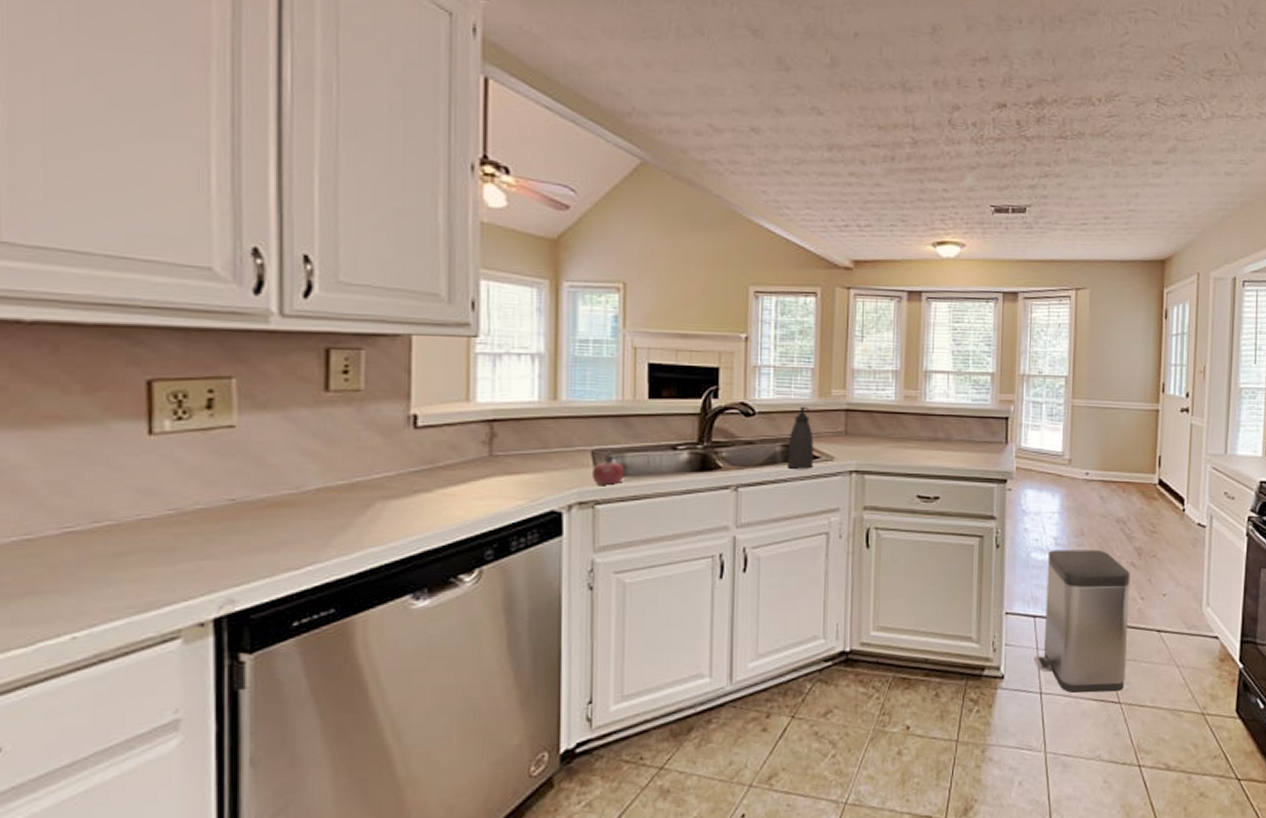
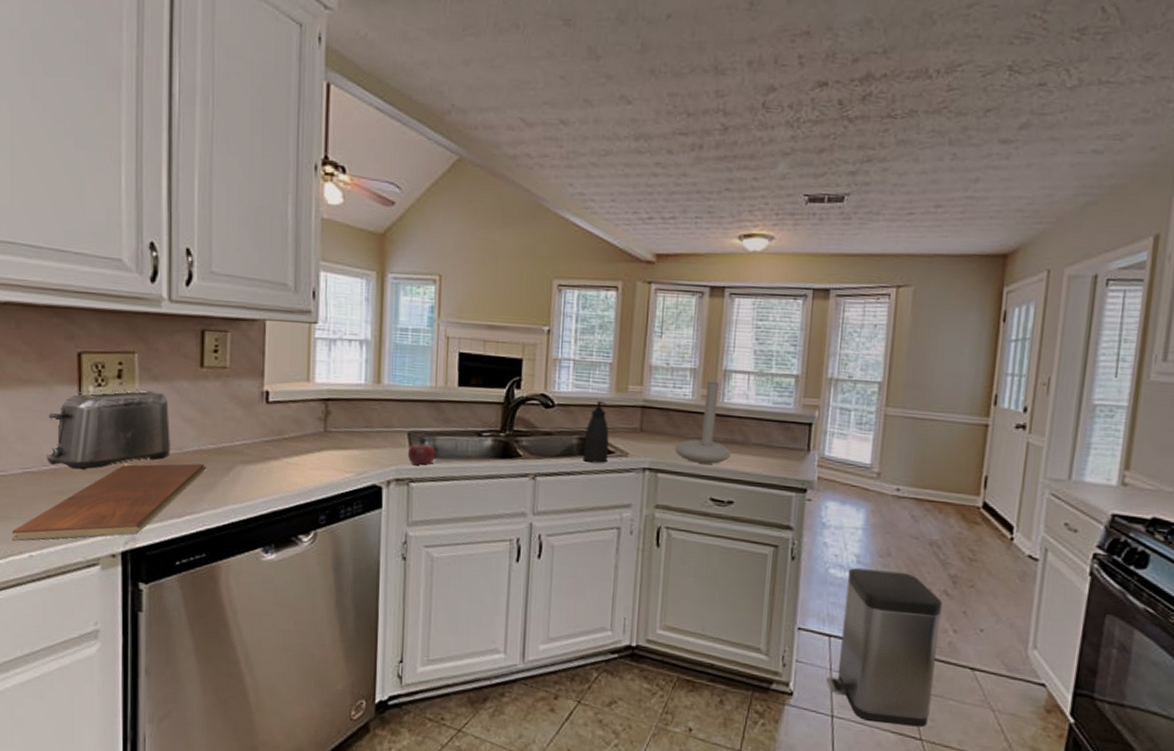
chopping board: none [44,504,335,622] -> present [12,463,207,541]
toaster: none [97,422,283,523] -> present [45,390,170,470]
paper towel holder: none [880,382,935,462] -> present [674,381,732,464]

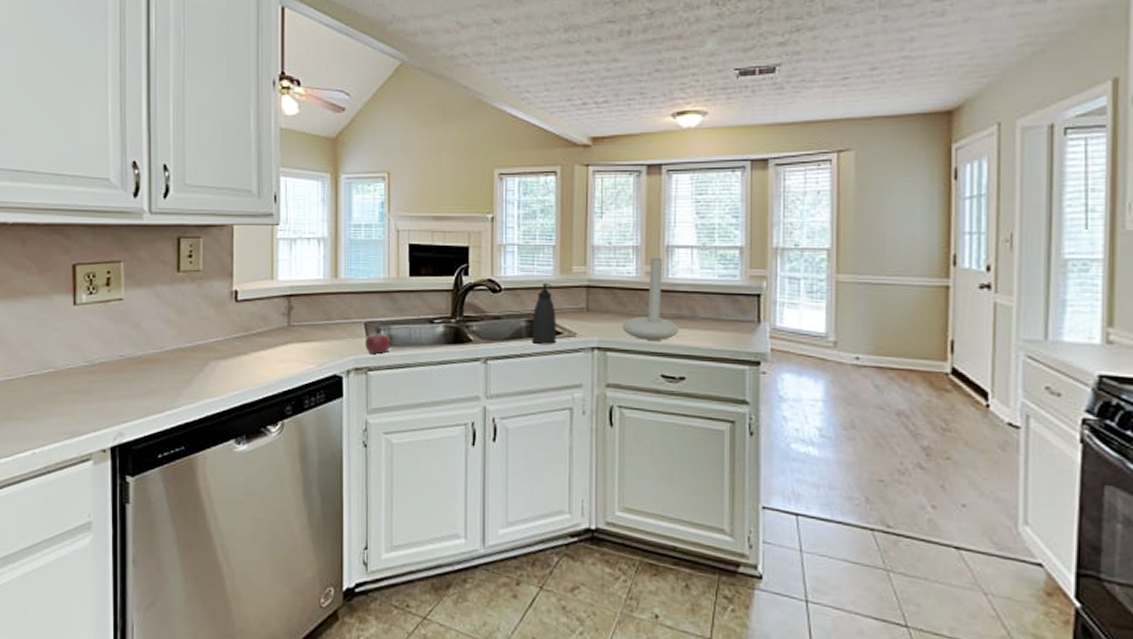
chopping board: present [12,463,207,541] -> none [18,361,184,440]
toaster: present [45,390,170,470] -> none [46,296,152,372]
pedal bin: present [826,568,942,727] -> none [797,442,917,613]

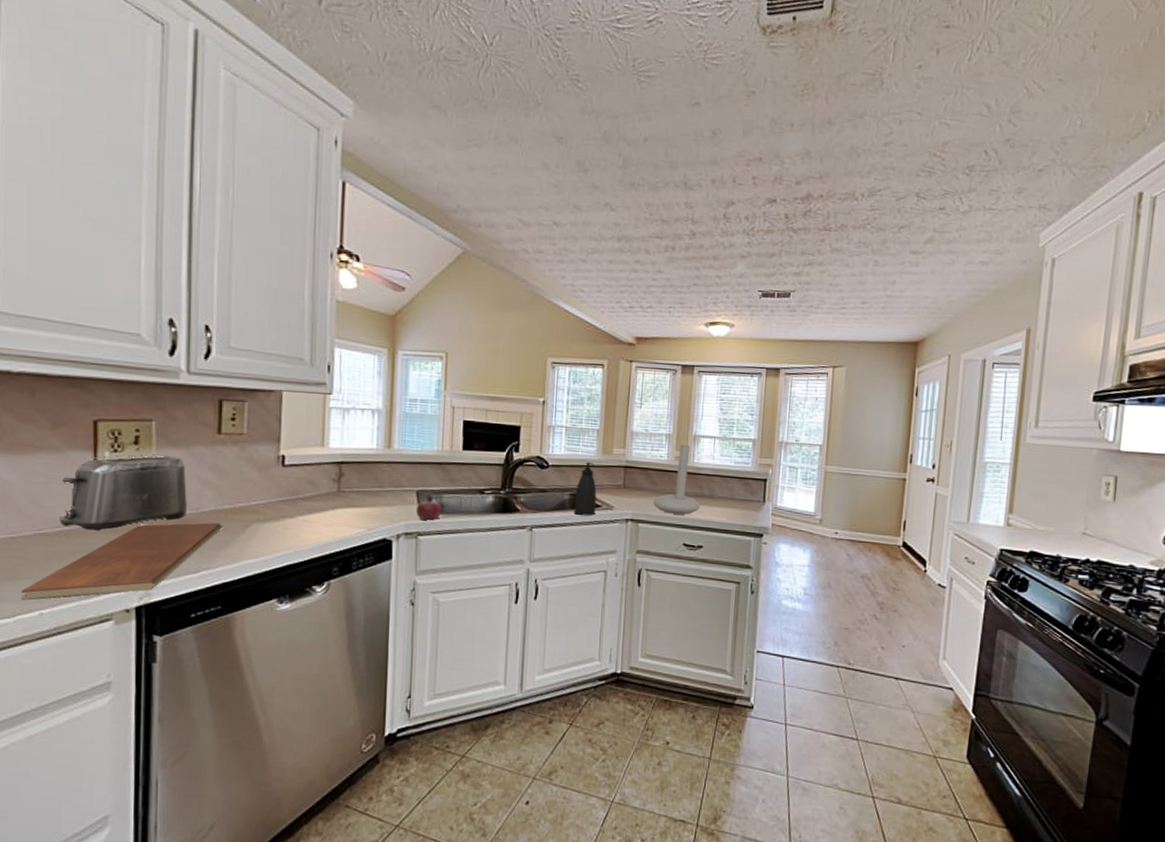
chopping board: none [18,361,184,440] -> present [22,522,223,600]
toaster: none [46,296,152,372] -> present [58,455,187,531]

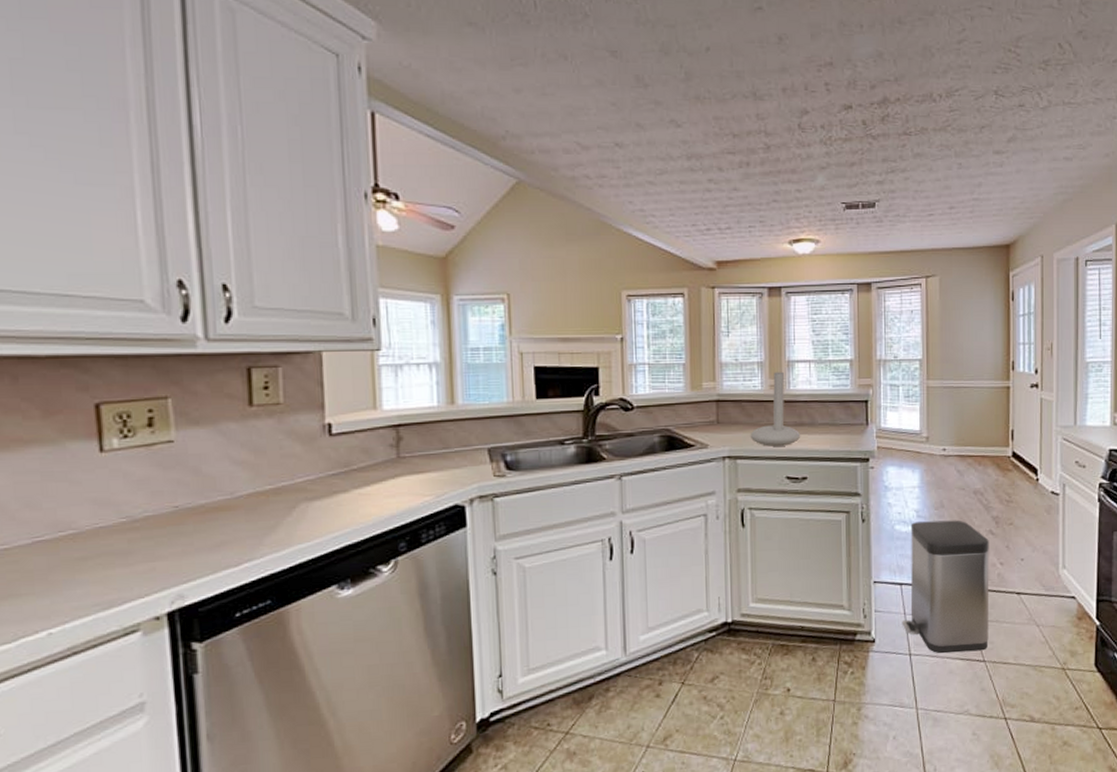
chopping board: present [22,522,223,600] -> none [23,507,265,621]
toaster: present [58,455,187,531] -> none [61,437,219,531]
fruit: present [415,497,442,521] -> none [489,454,519,481]
soap dispenser: present [574,461,597,517] -> none [665,399,689,458]
pedal bin: none [780,599,872,729] -> present [902,520,989,653]

